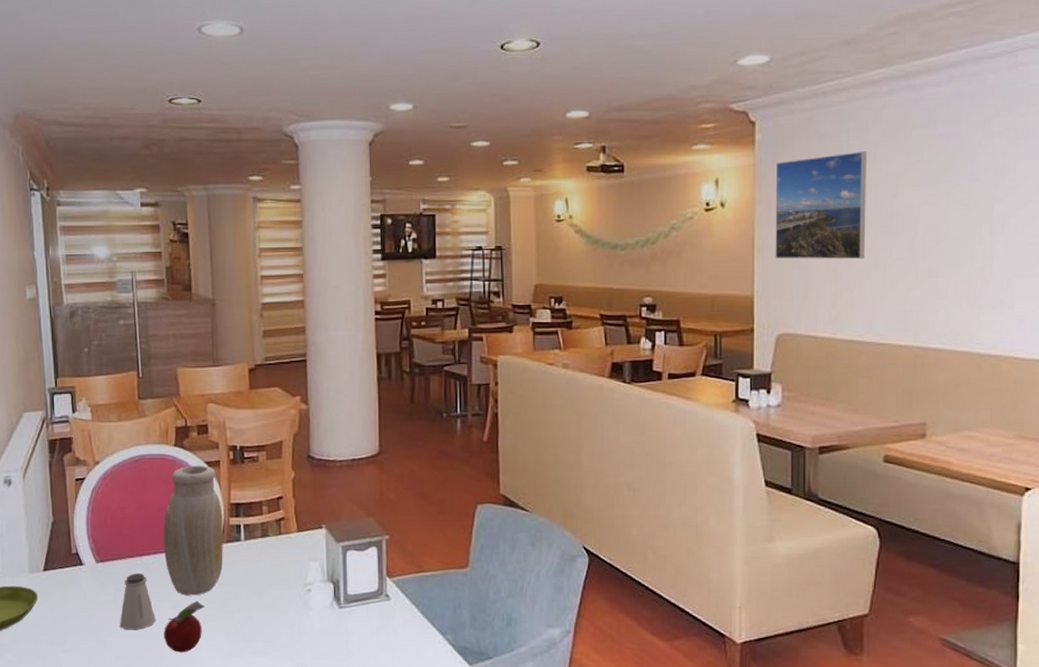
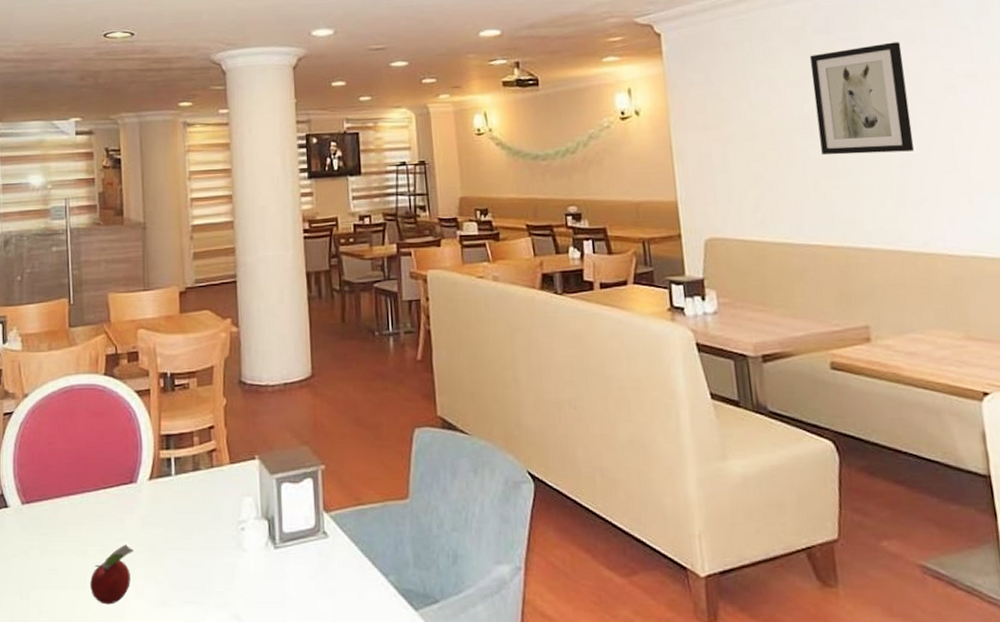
saltshaker: present [120,573,156,630] -> none [45,515,82,580]
vase: present [163,465,223,596] -> none [92,395,153,539]
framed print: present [775,152,867,260] -> none [684,57,783,164]
wall art: none [905,140,1001,255] -> present [809,42,914,155]

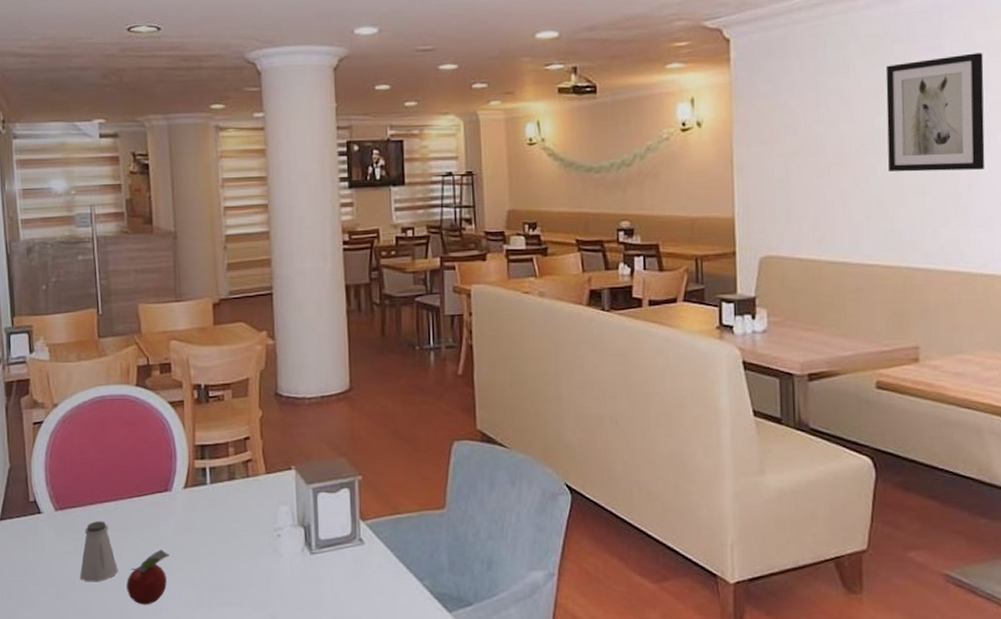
saltshaker: none [45,515,82,580] -> present [80,521,118,582]

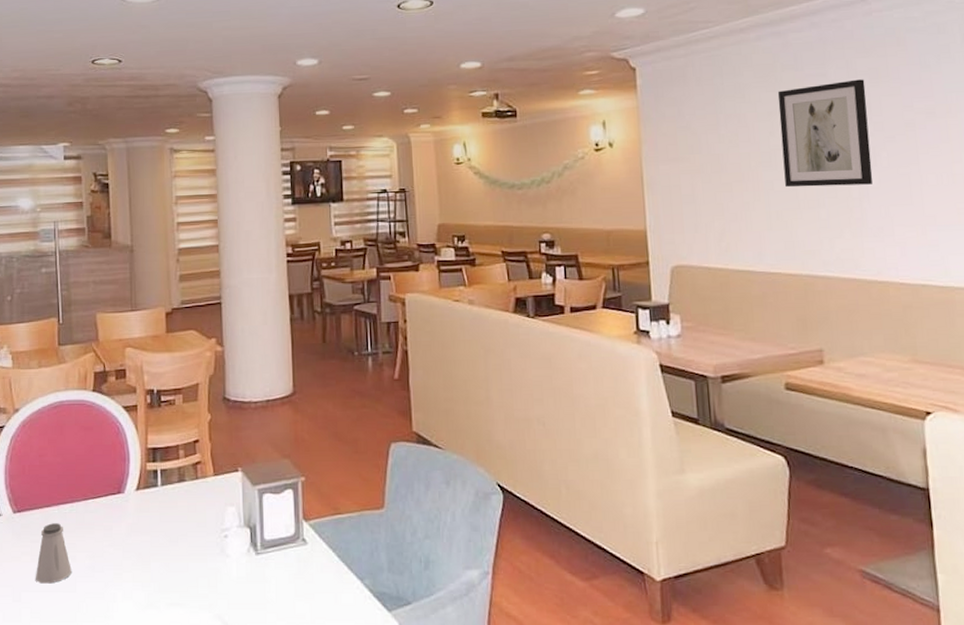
fruit: present [127,549,169,605] -> none [80,550,121,606]

